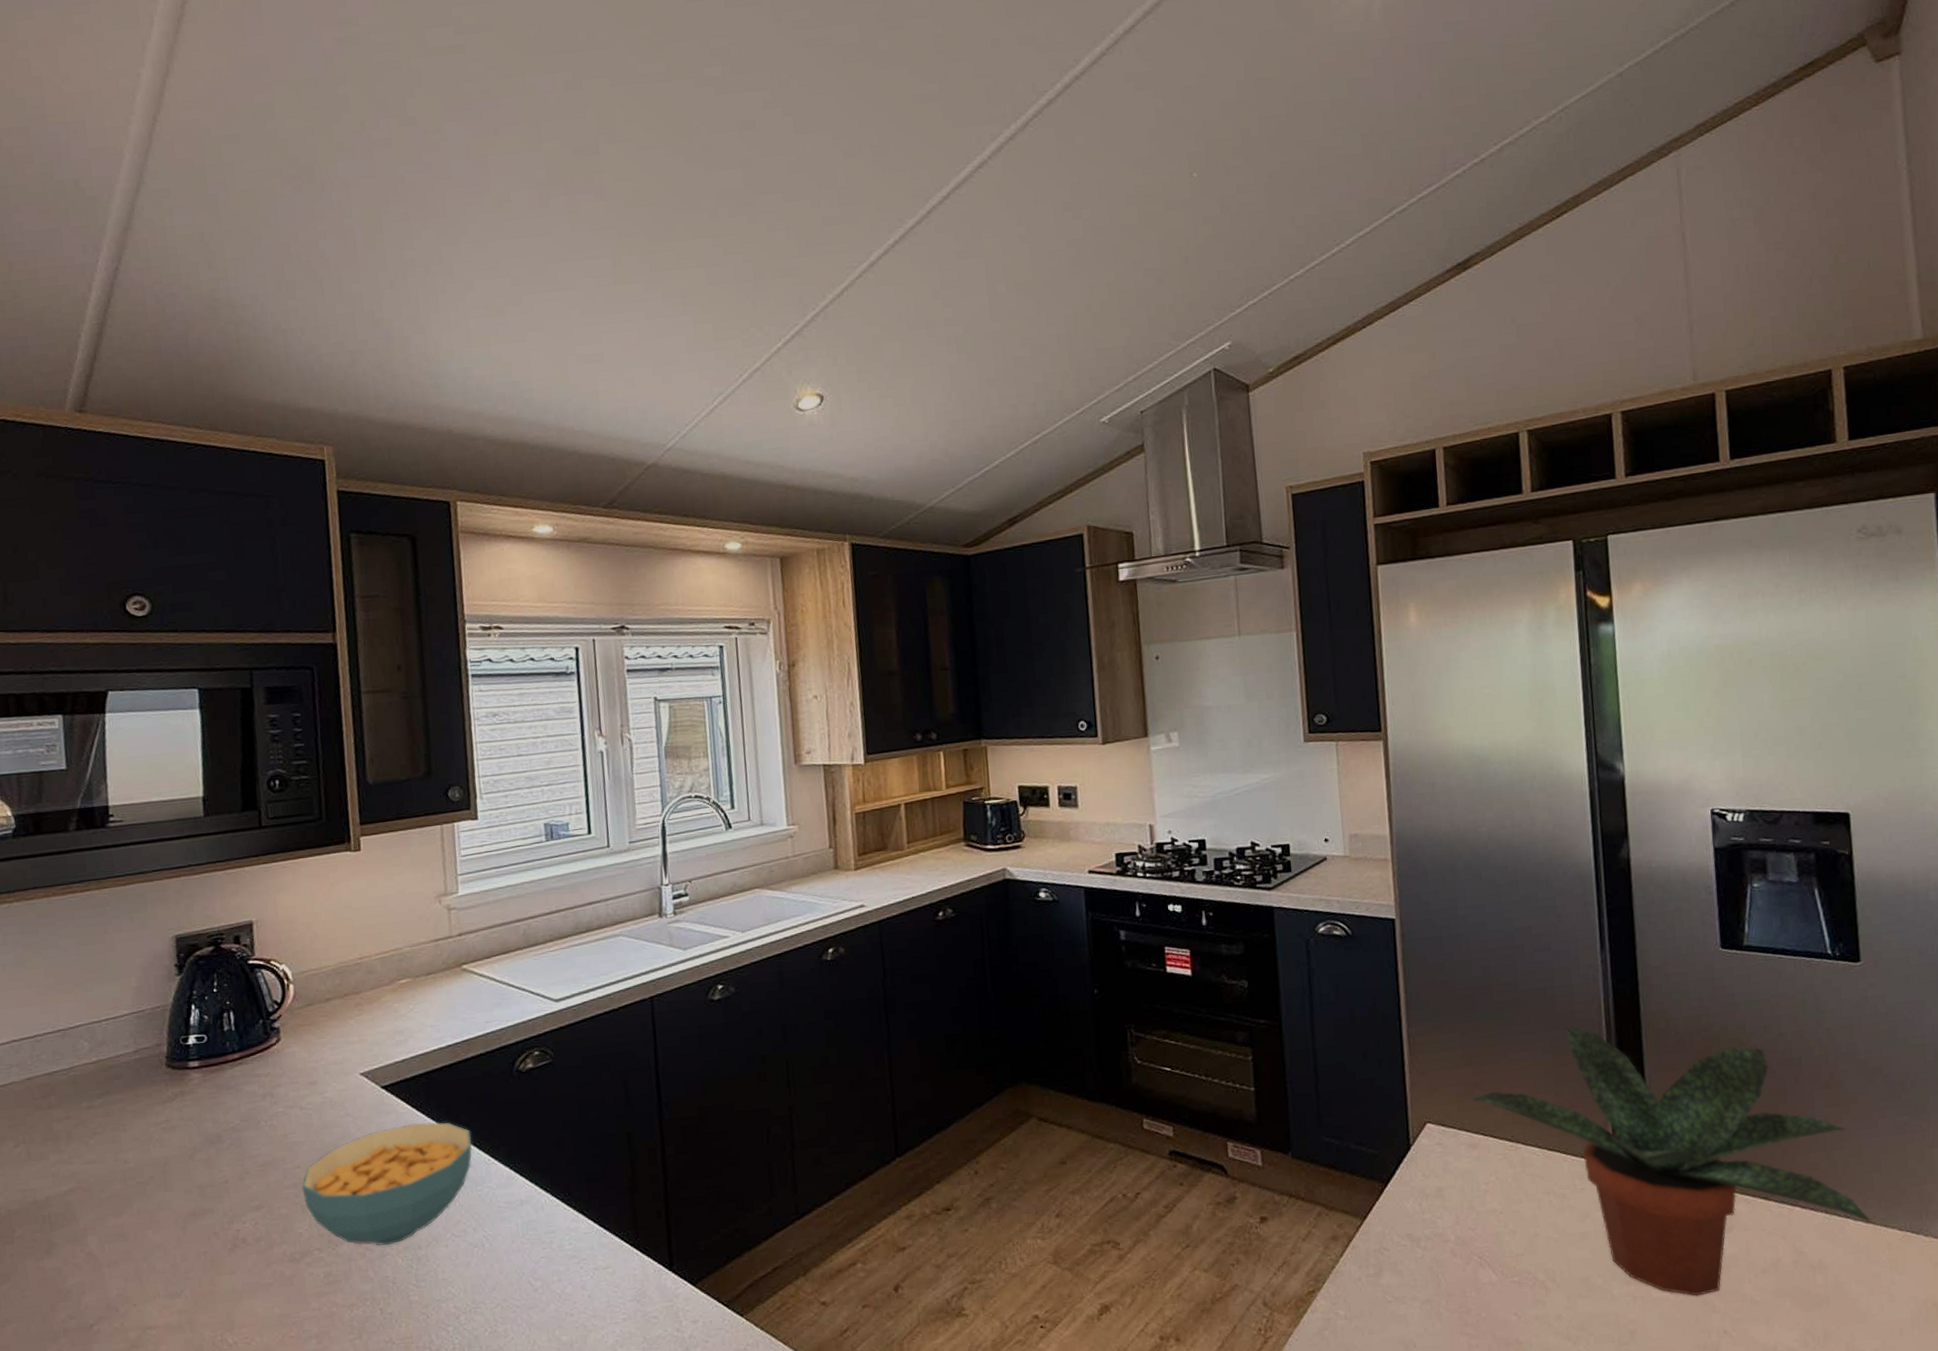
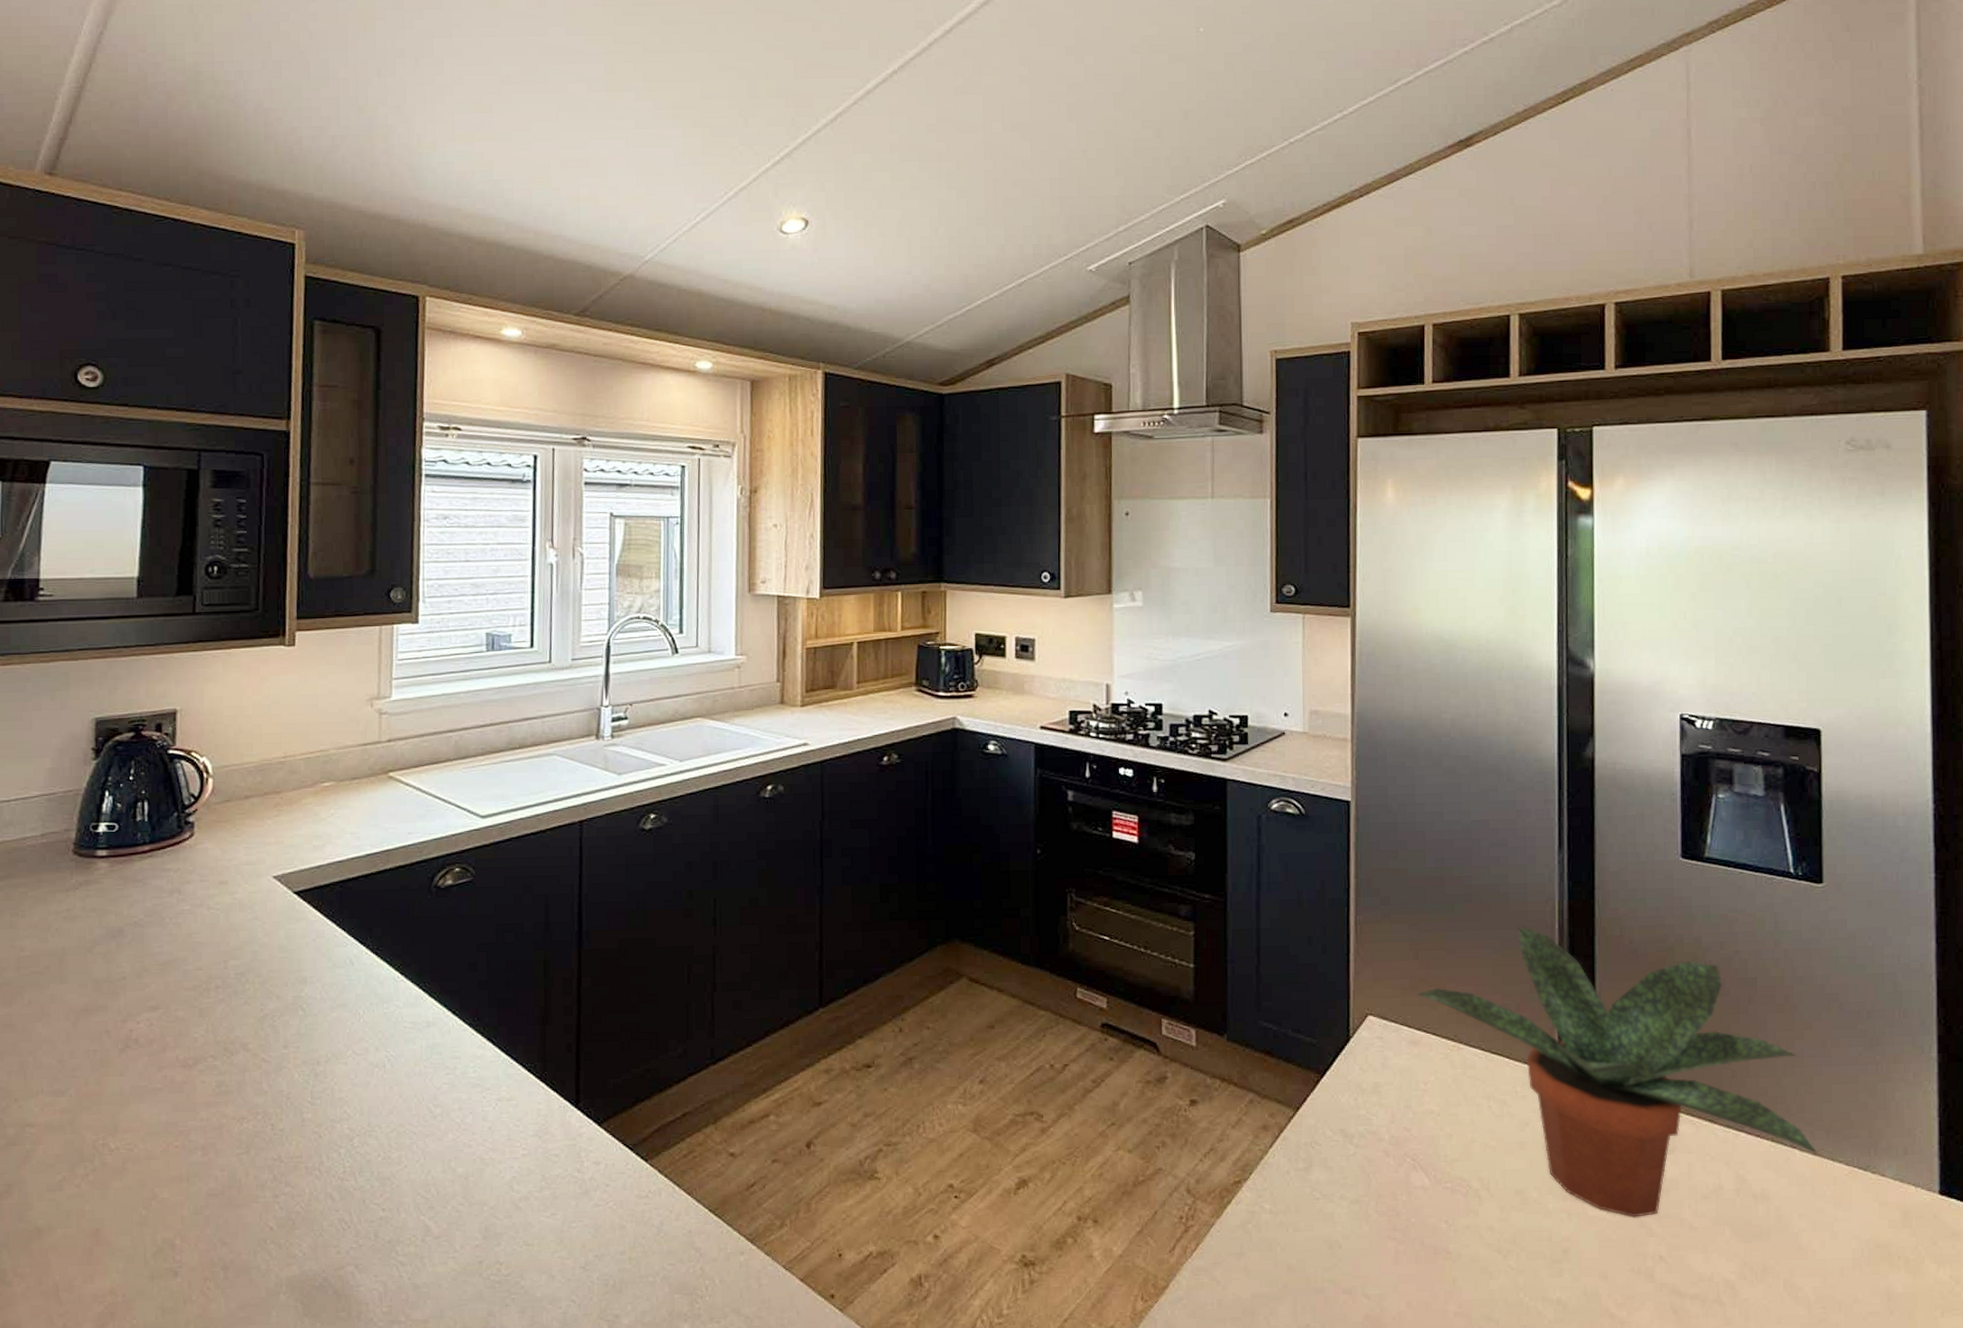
cereal bowl: present [301,1122,472,1246] -> none [202,932,383,1059]

